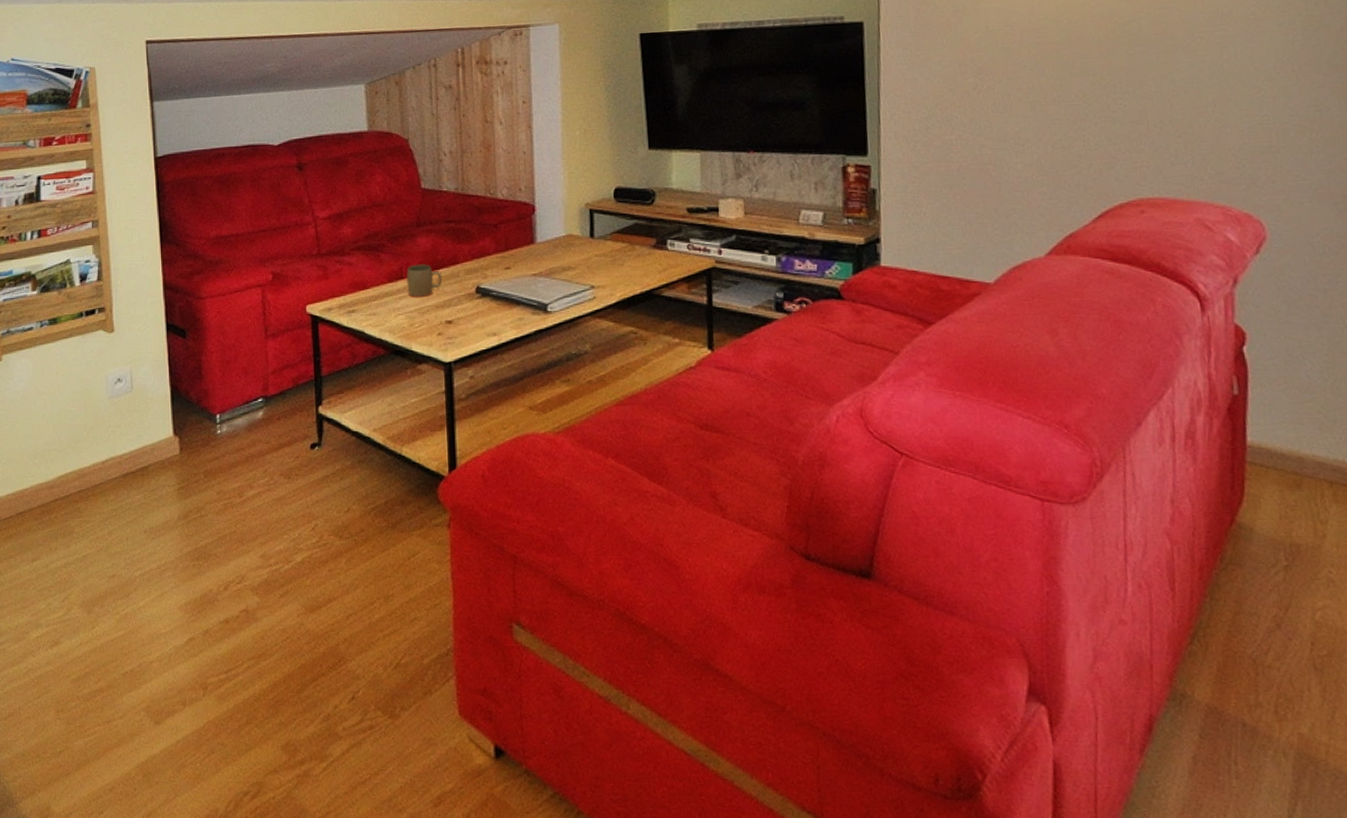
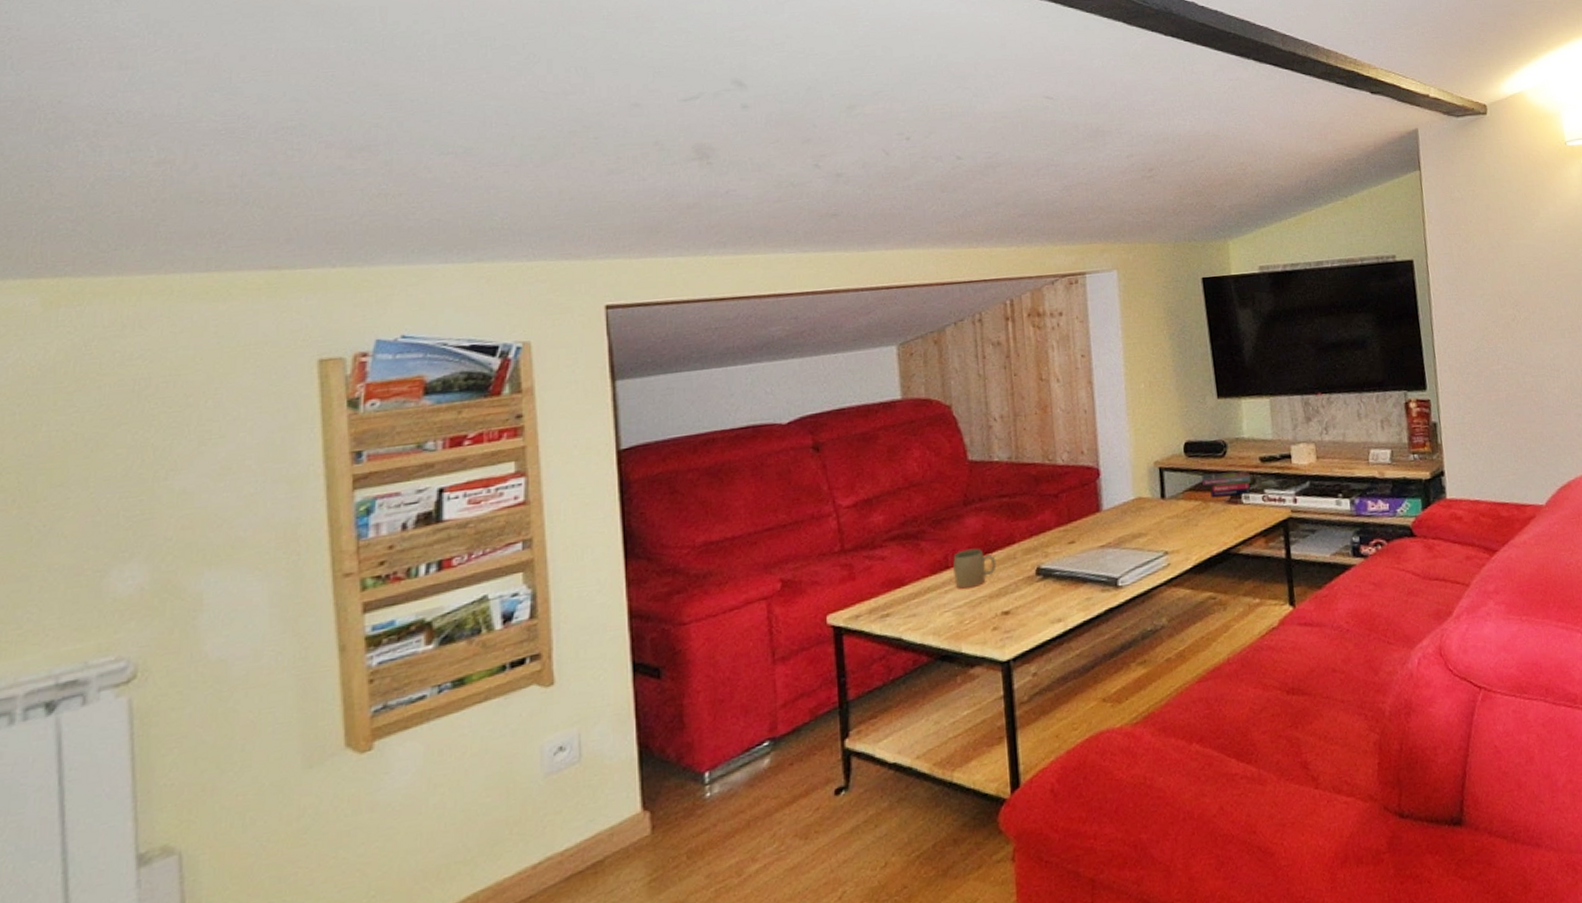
books: none [629,218,678,242] -> present [1202,470,1252,498]

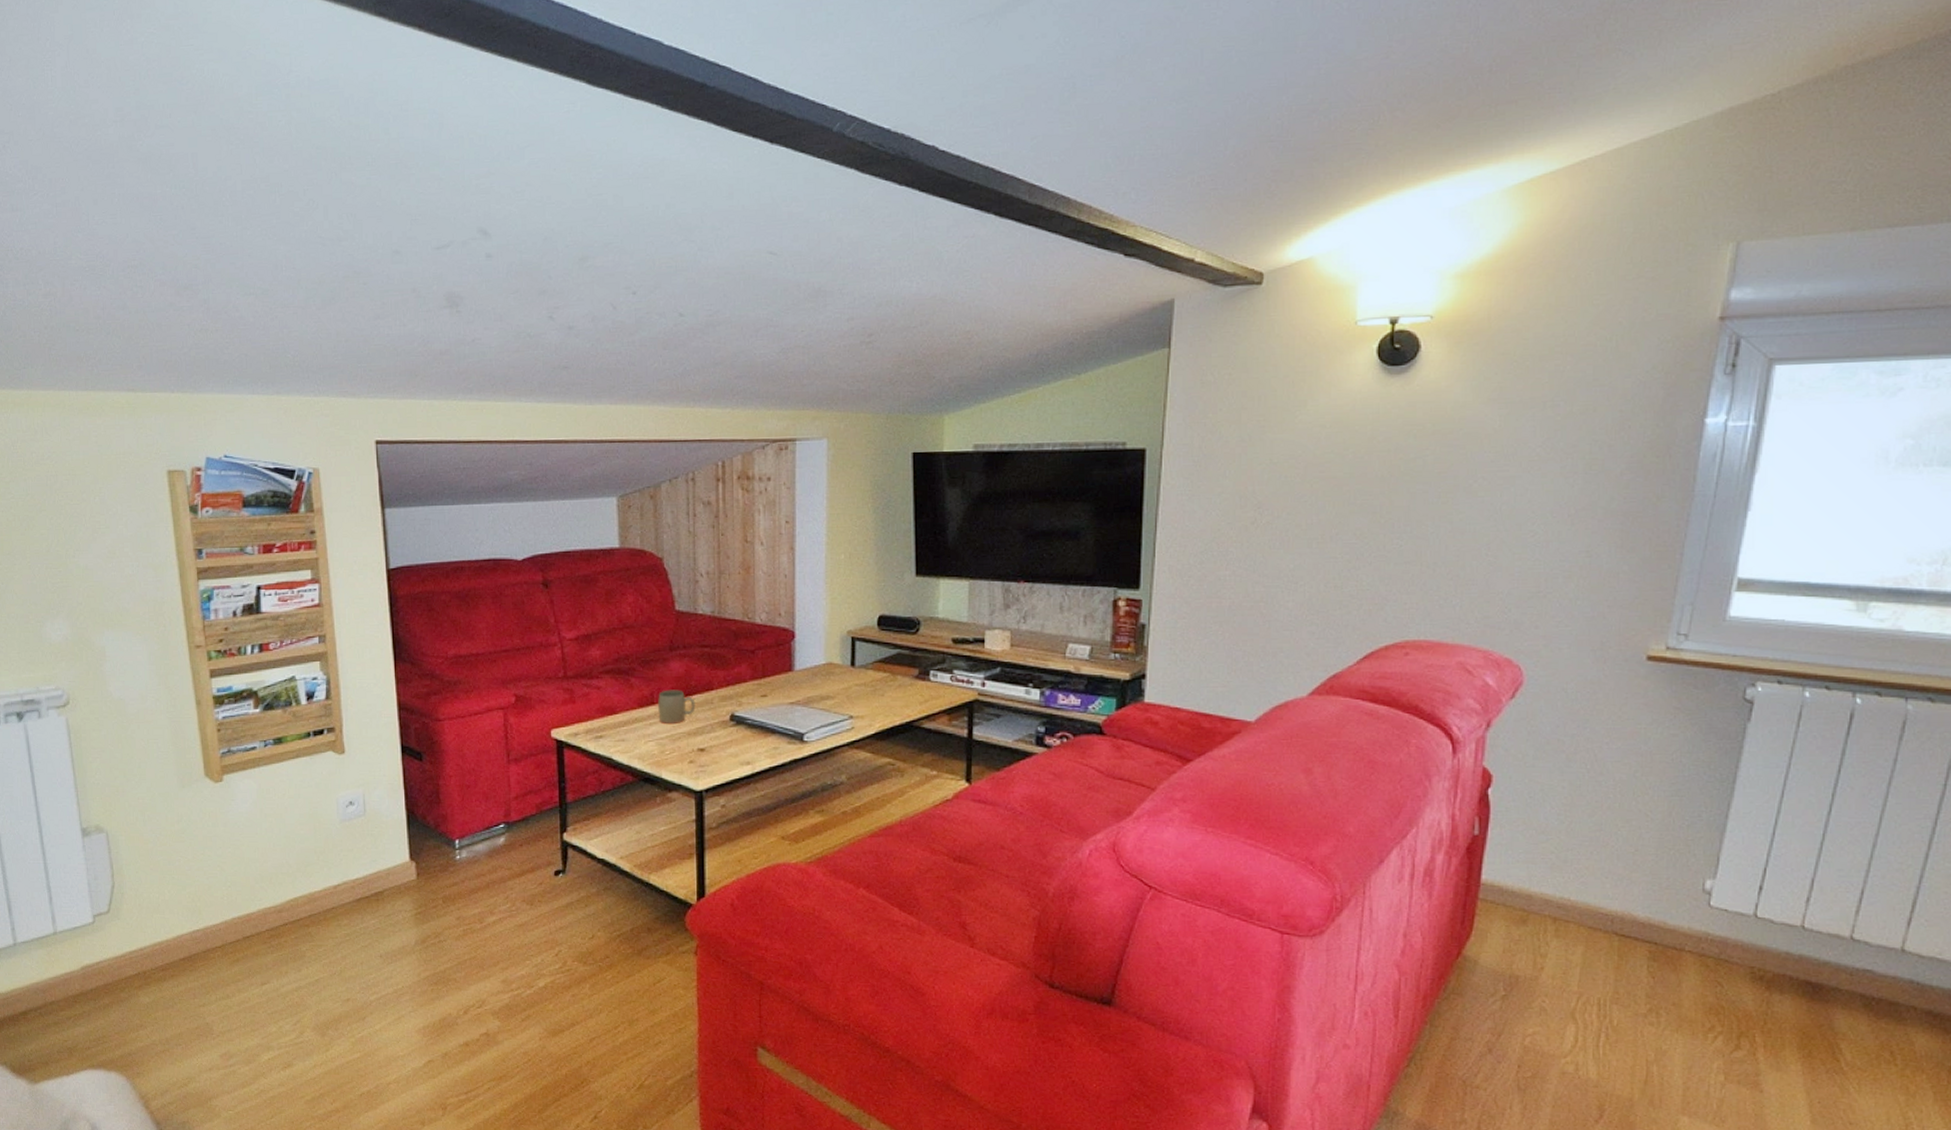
books: present [1202,470,1252,498] -> none [892,648,942,673]

